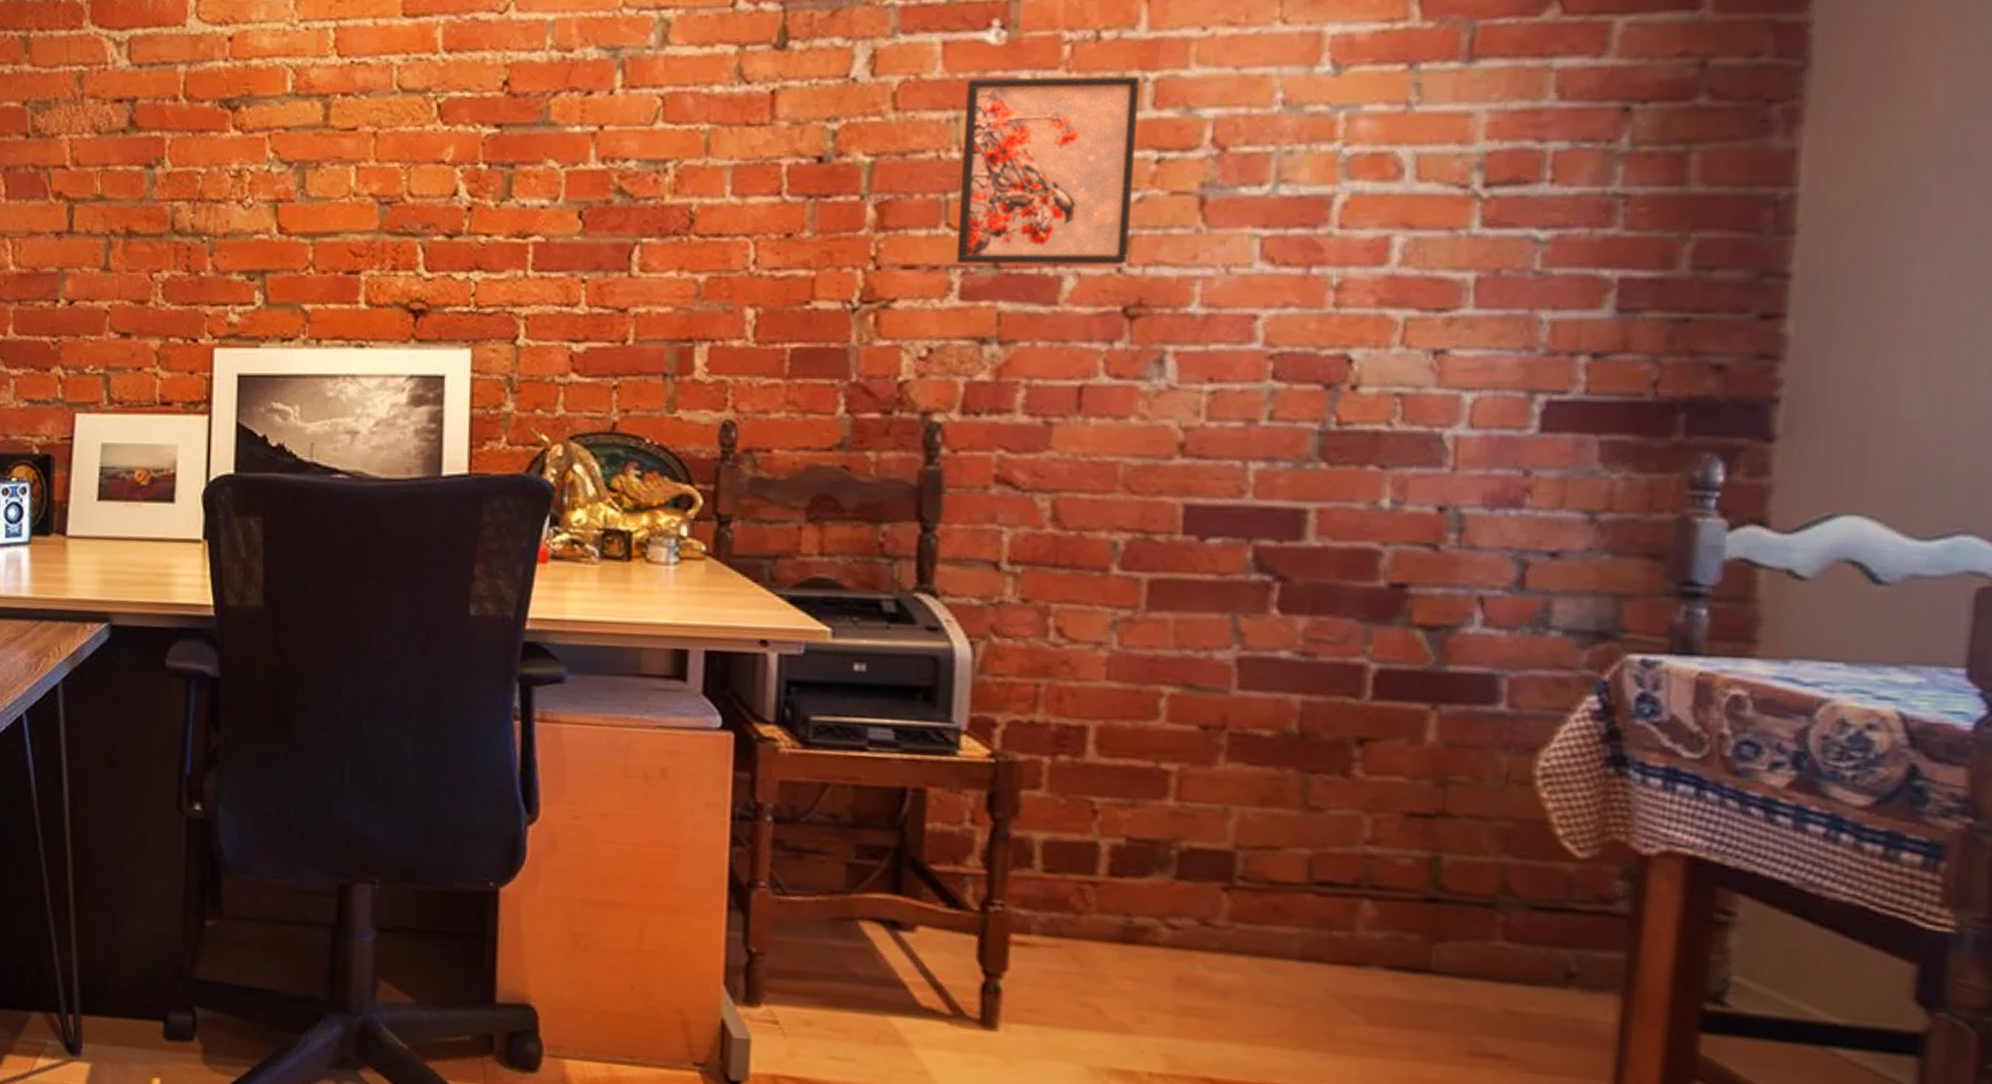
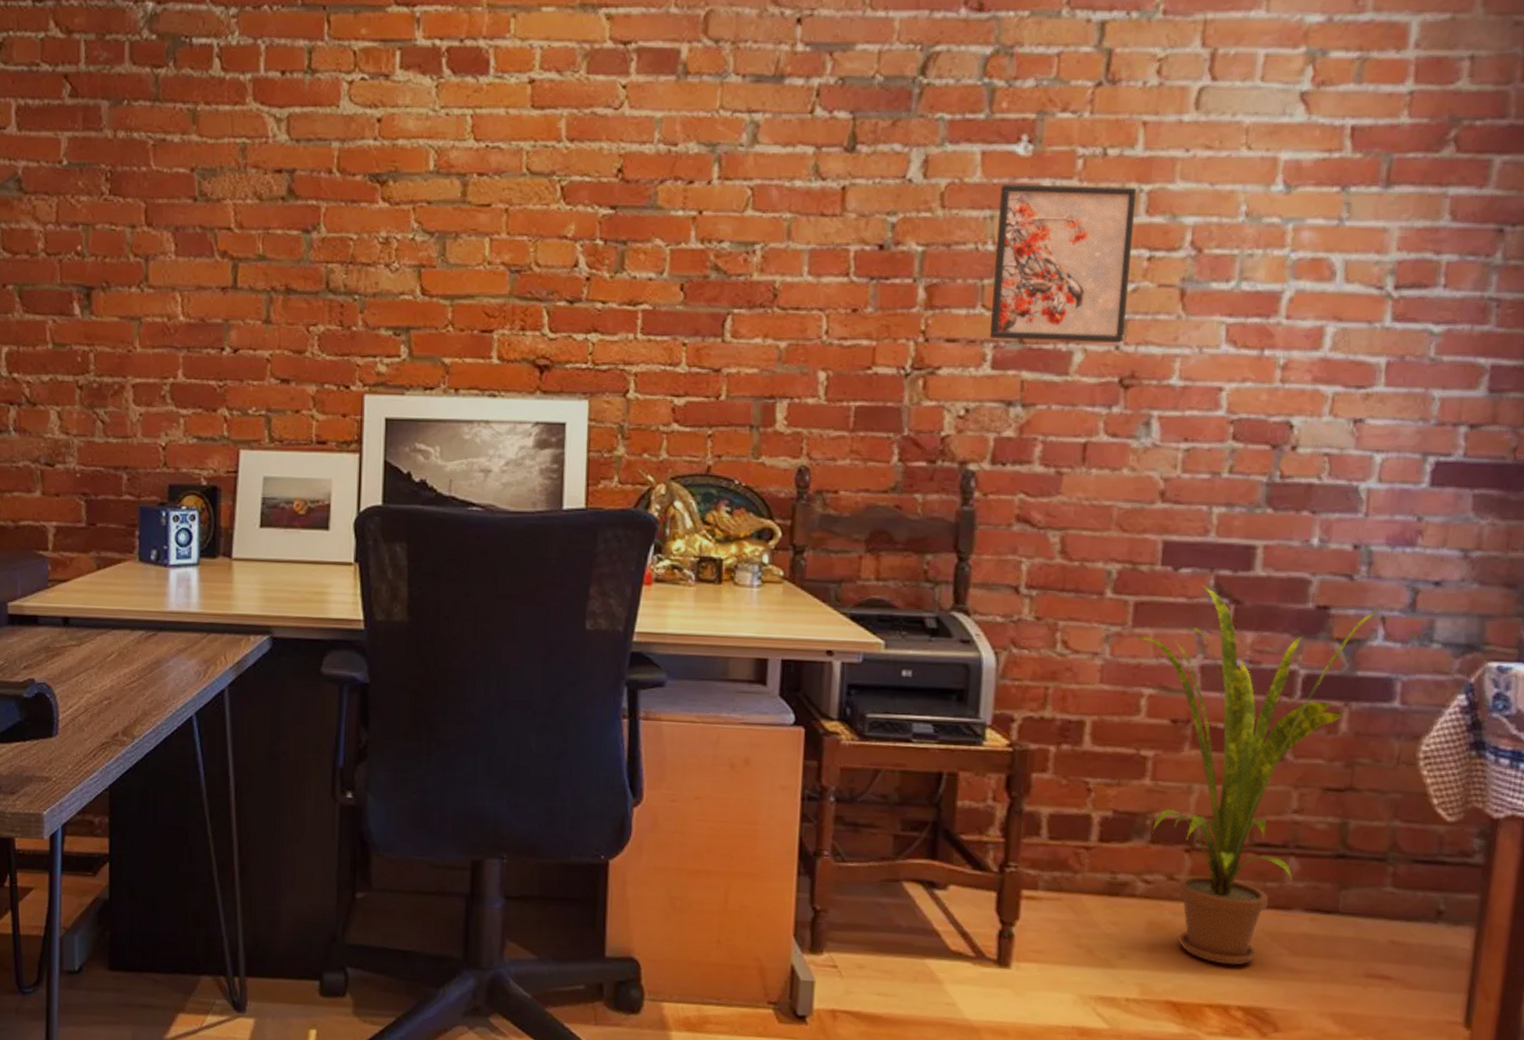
house plant: none [1144,558,1485,1035] -> present [1130,585,1386,965]

